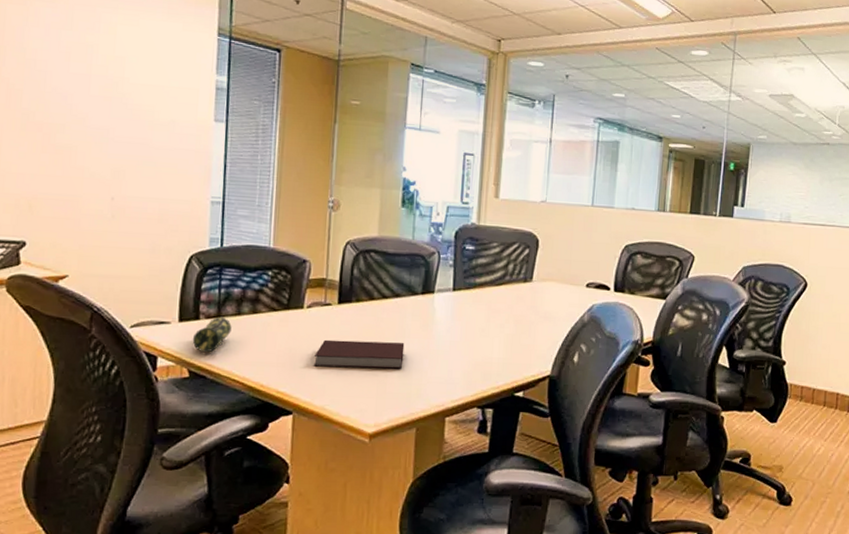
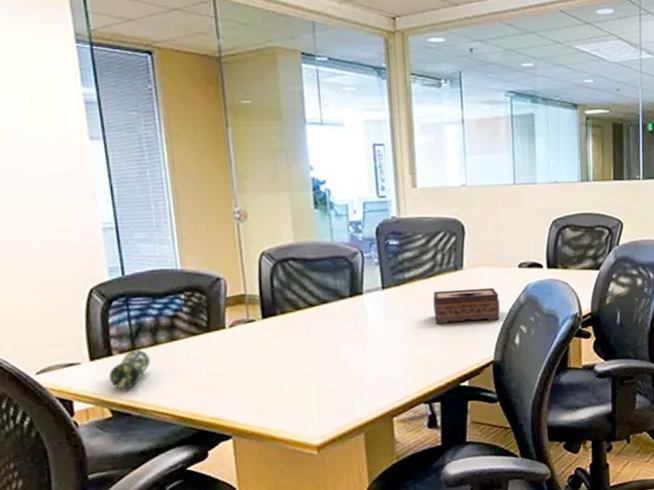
notebook: present [314,339,405,369] -> none [246,350,341,387]
tissue box: none [498,299,564,335] -> present [433,288,500,325]

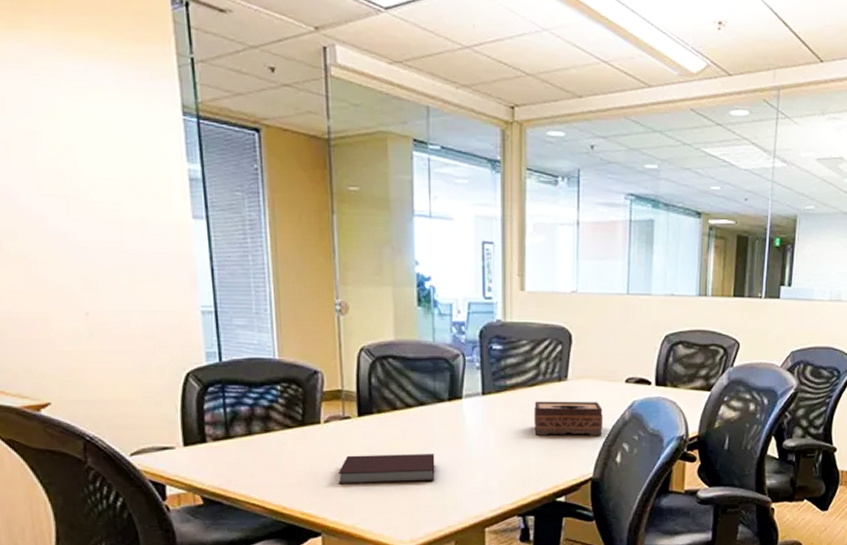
pencil case: present [108,349,151,390] -> none [201,438,244,478]
notebook: none [246,350,341,387] -> present [338,454,435,484]

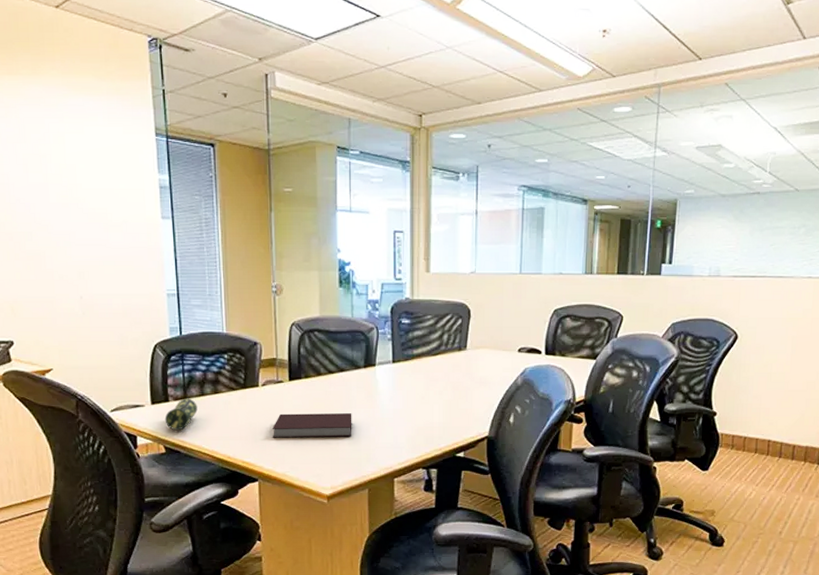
pencil case: none [201,438,244,478] -> present [164,398,198,431]
tissue box: present [534,401,603,436] -> none [437,368,498,398]

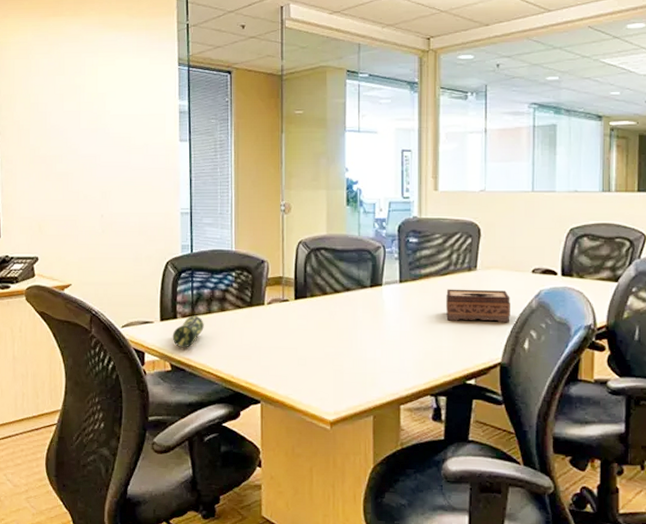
notebook: present [273,413,352,438] -> none [277,333,357,359]
tissue box: none [437,368,498,398] -> present [446,289,510,322]

